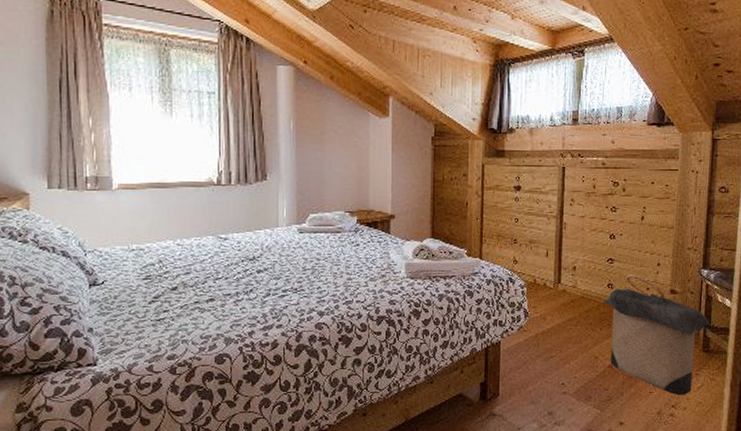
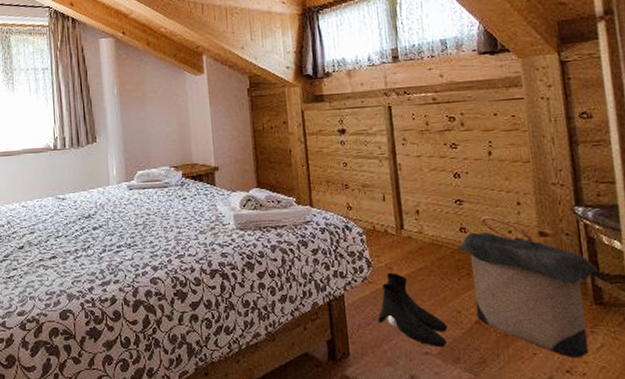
boots: none [527,322,585,388] -> present [377,272,448,348]

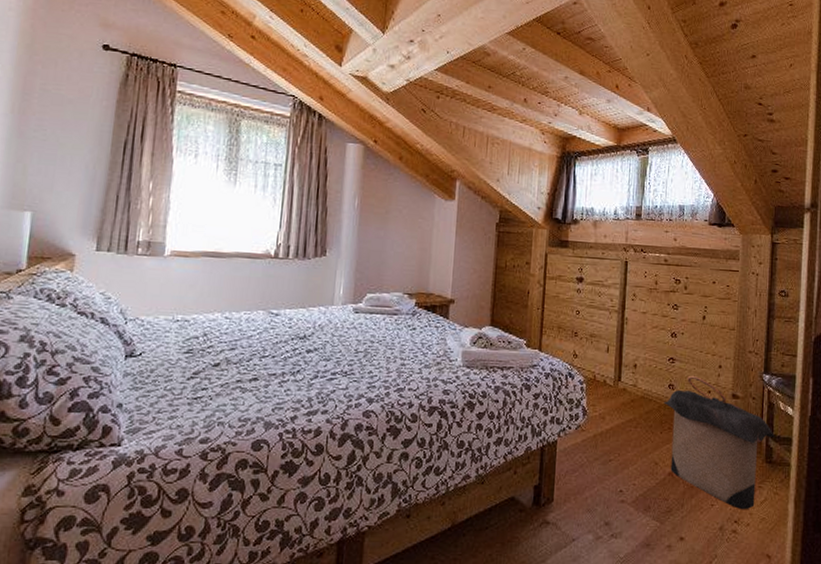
boots: present [377,272,448,348] -> none [584,422,645,497]

